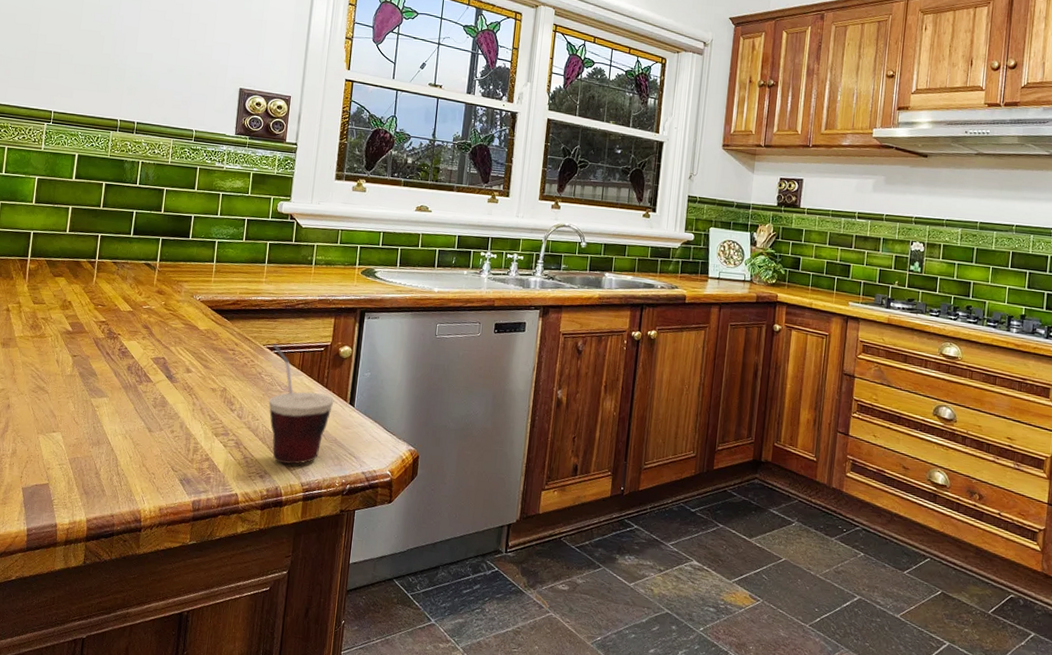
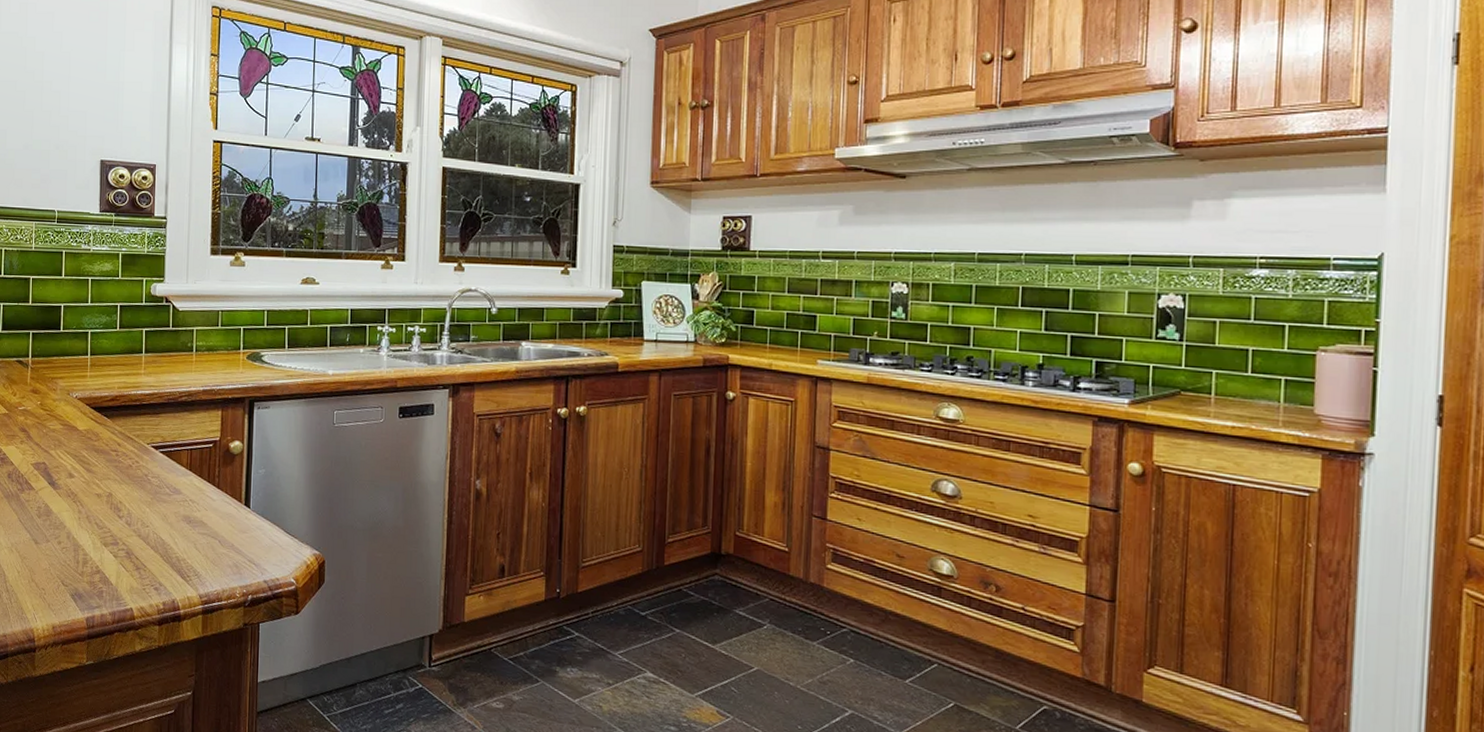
cup: present [268,344,335,465] -> none [157,442,228,575]

